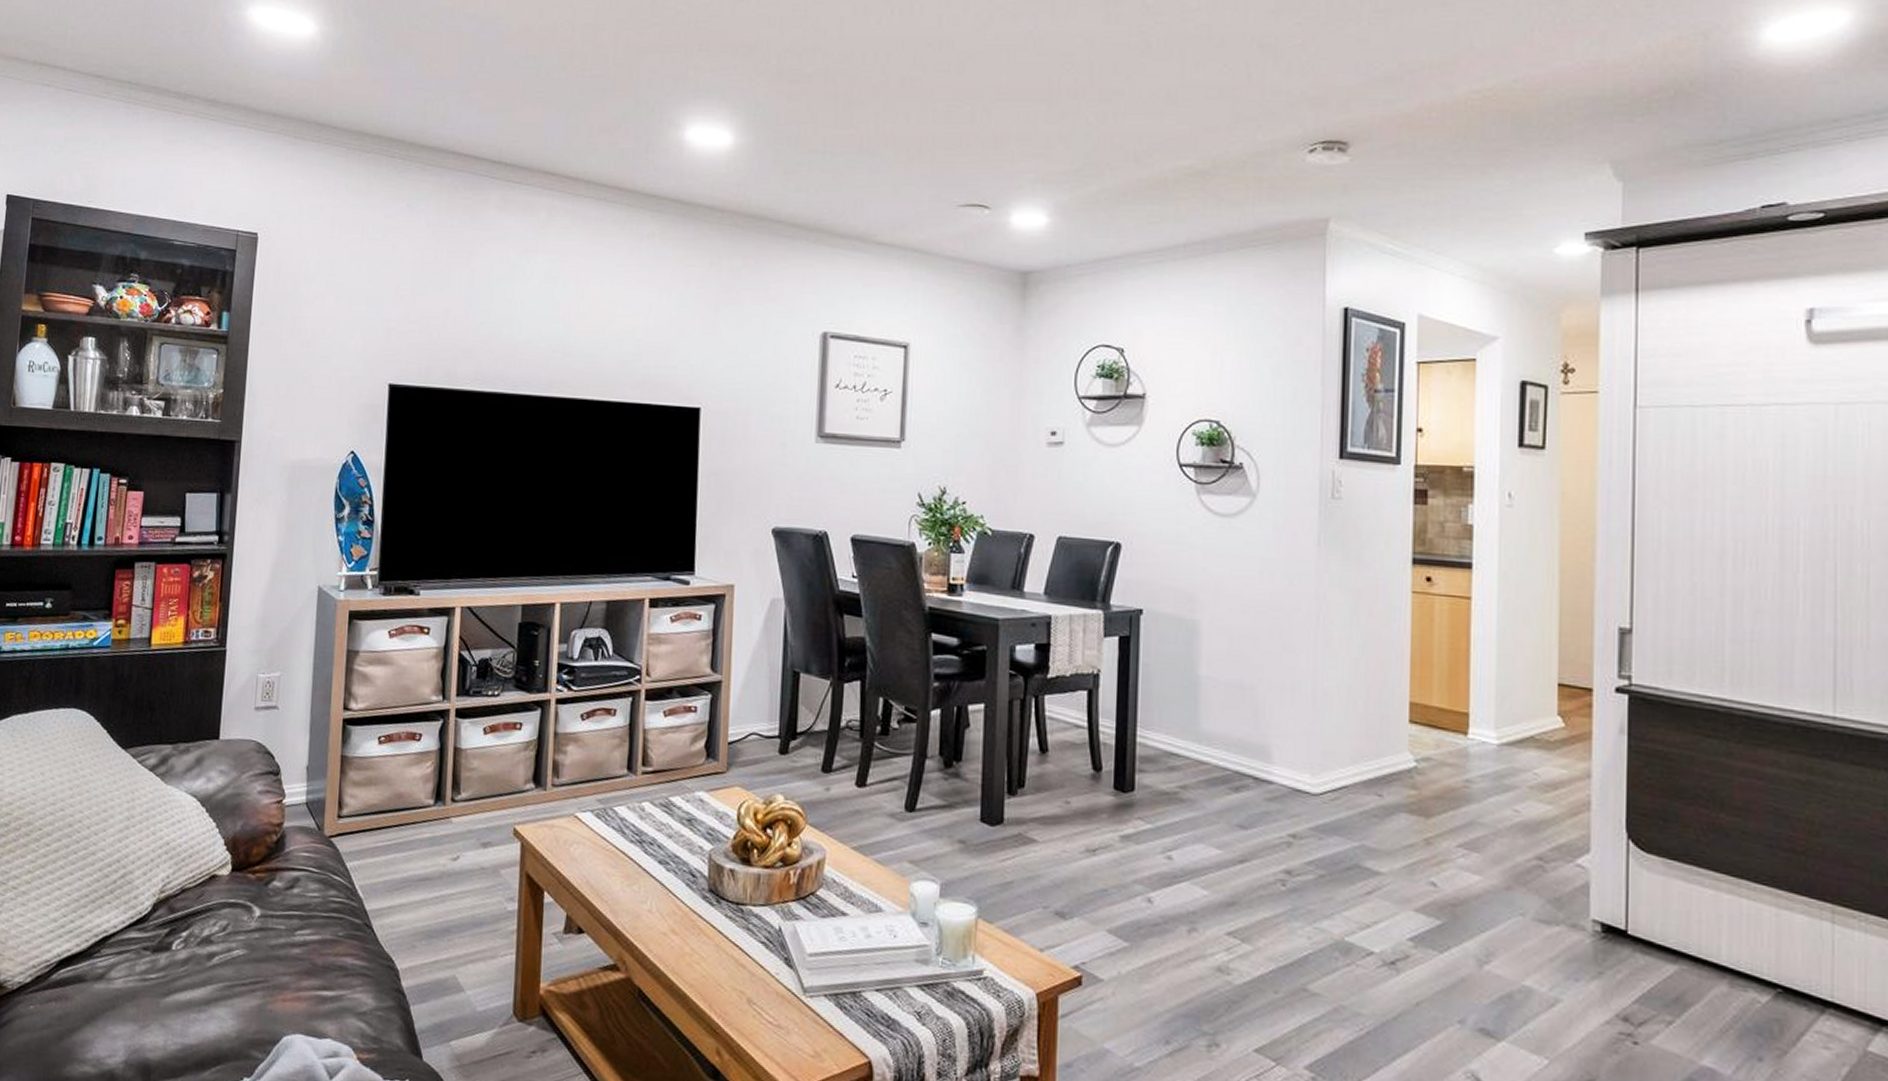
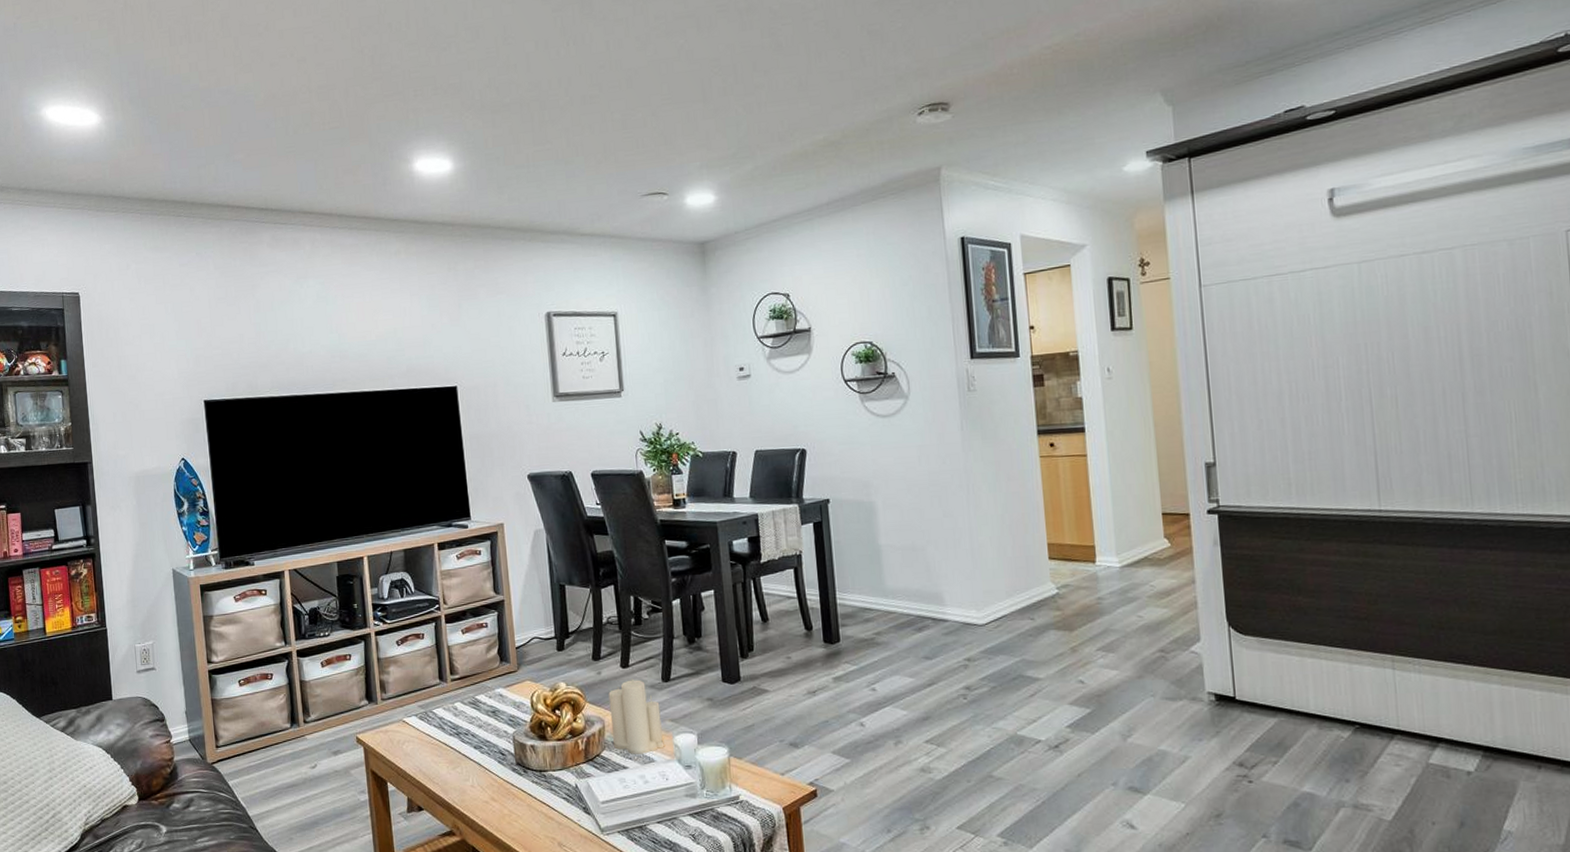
candle: none [834,802,898,901] -> present [608,678,665,756]

